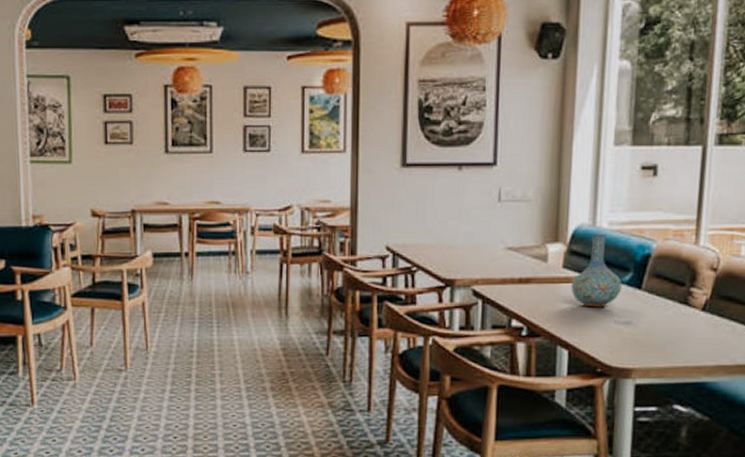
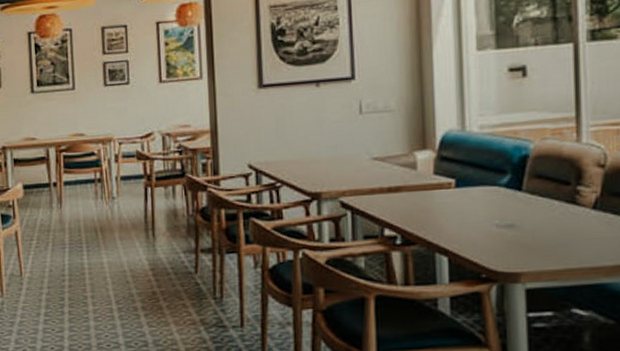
vase: present [571,235,622,308] -> none [444,139,501,212]

